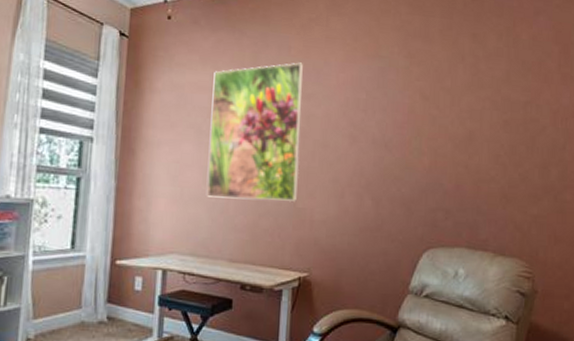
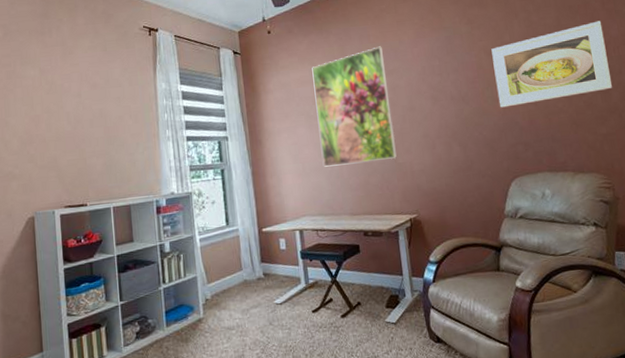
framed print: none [425,84,554,166] -> present [491,21,613,108]

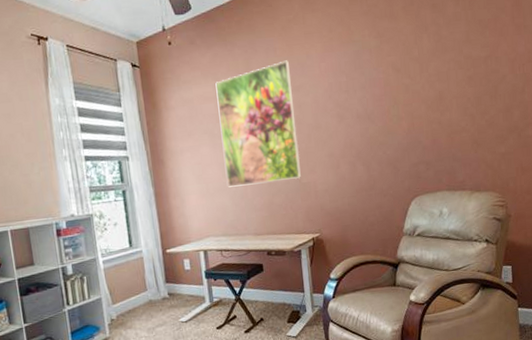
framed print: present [491,21,613,108] -> none [399,36,515,127]

